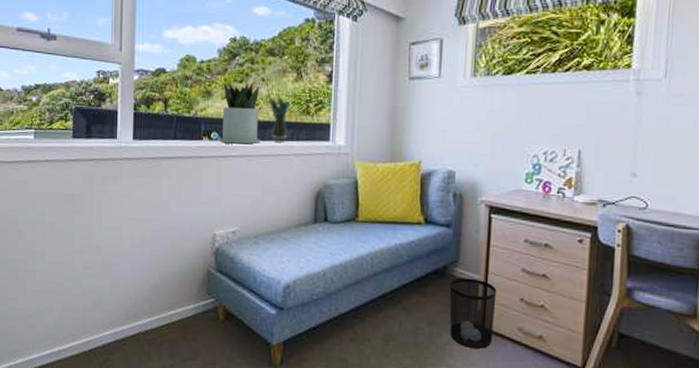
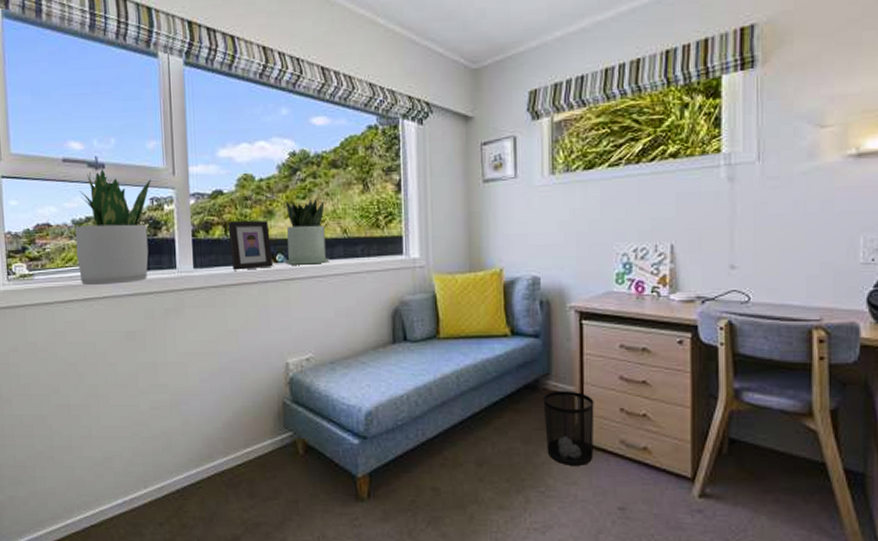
planter: none [24,40,99,150] -> present [75,169,151,286]
picture frame: none [168,98,208,145] -> present [228,220,273,271]
vase: present [267,95,290,142] -> none [334,210,359,260]

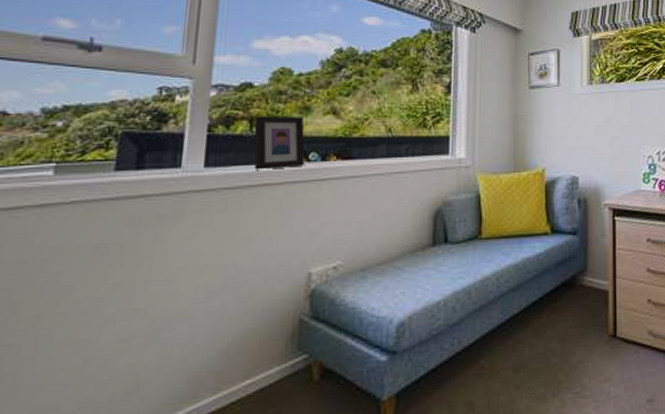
planter: present [75,169,151,286] -> none [39,52,163,188]
planter: present [284,198,330,265] -> none [318,96,370,164]
waste bin: present [543,390,594,466] -> none [580,285,625,362]

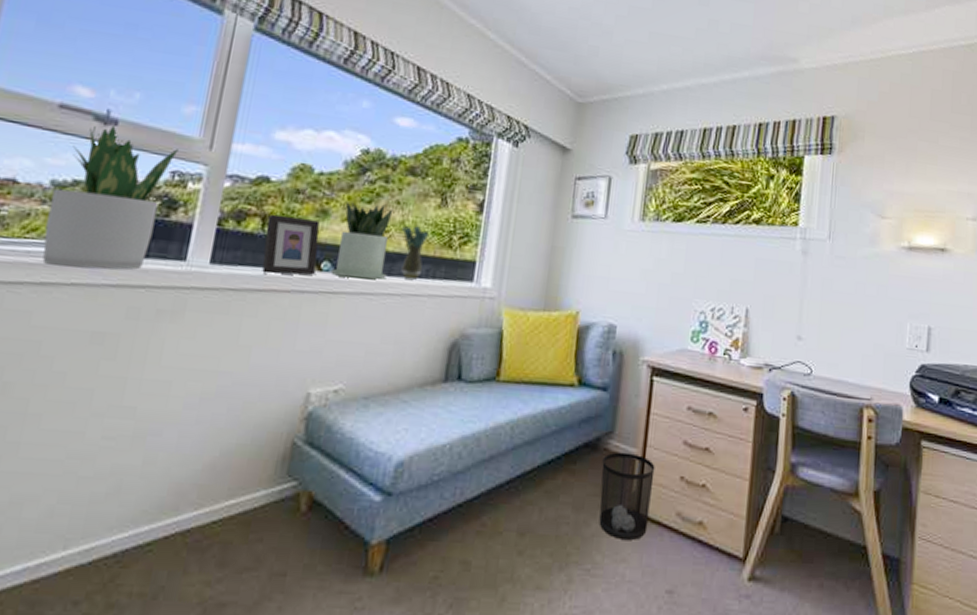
planter: none [39,52,163,188] -> present [42,125,178,271]
planter: none [318,96,370,164] -> present [330,201,394,280]
vase: none [378,109,404,159] -> present [400,223,429,280]
waste bin: none [580,285,625,362] -> present [599,452,655,540]

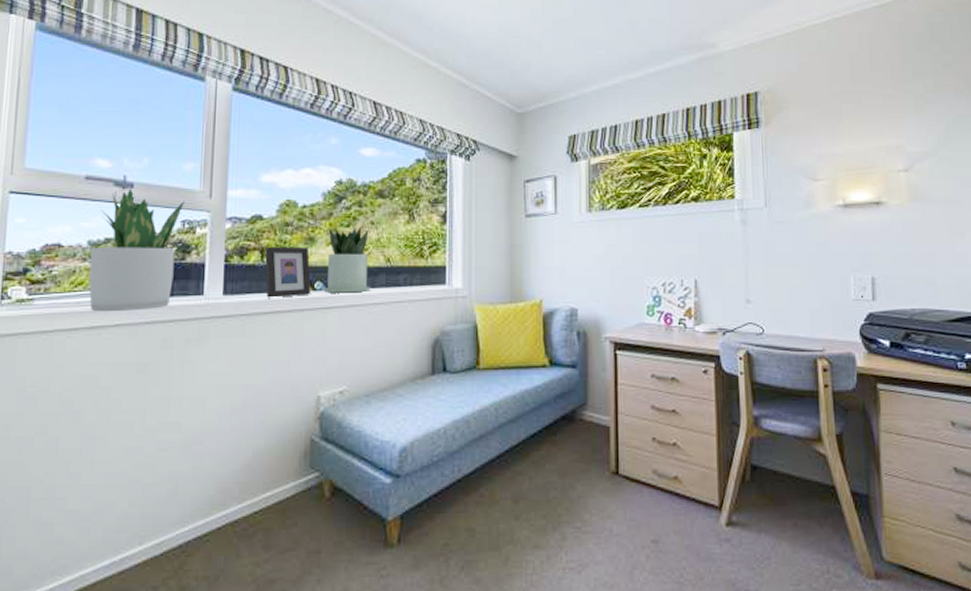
vase: present [400,223,429,280] -> none [377,239,402,288]
waste bin: present [599,452,655,540] -> none [580,421,628,498]

